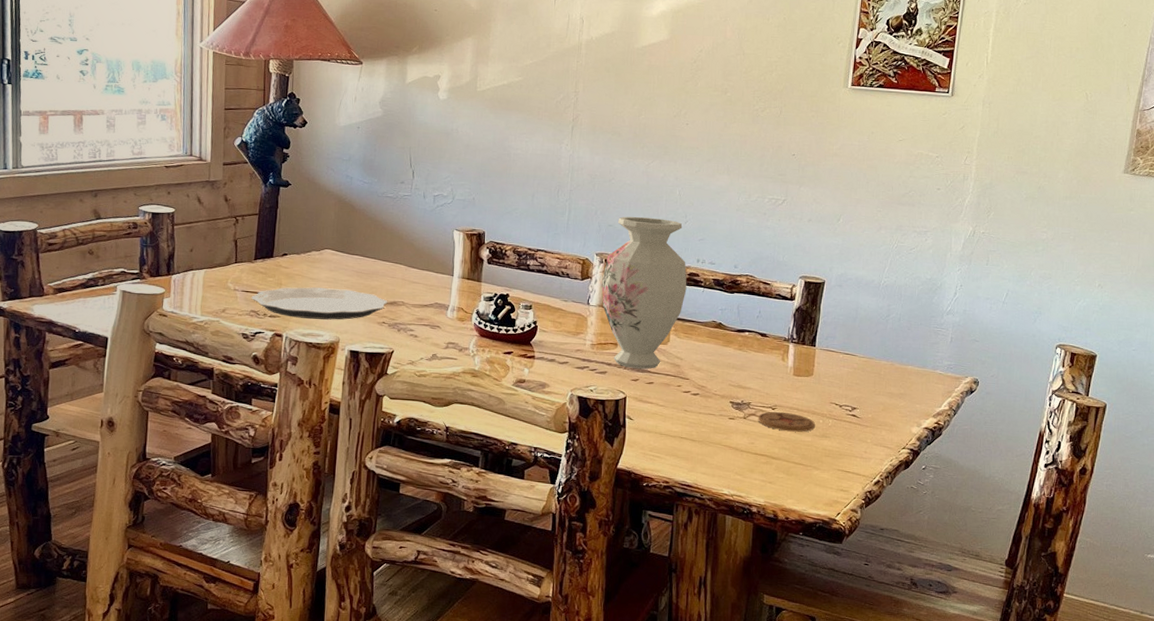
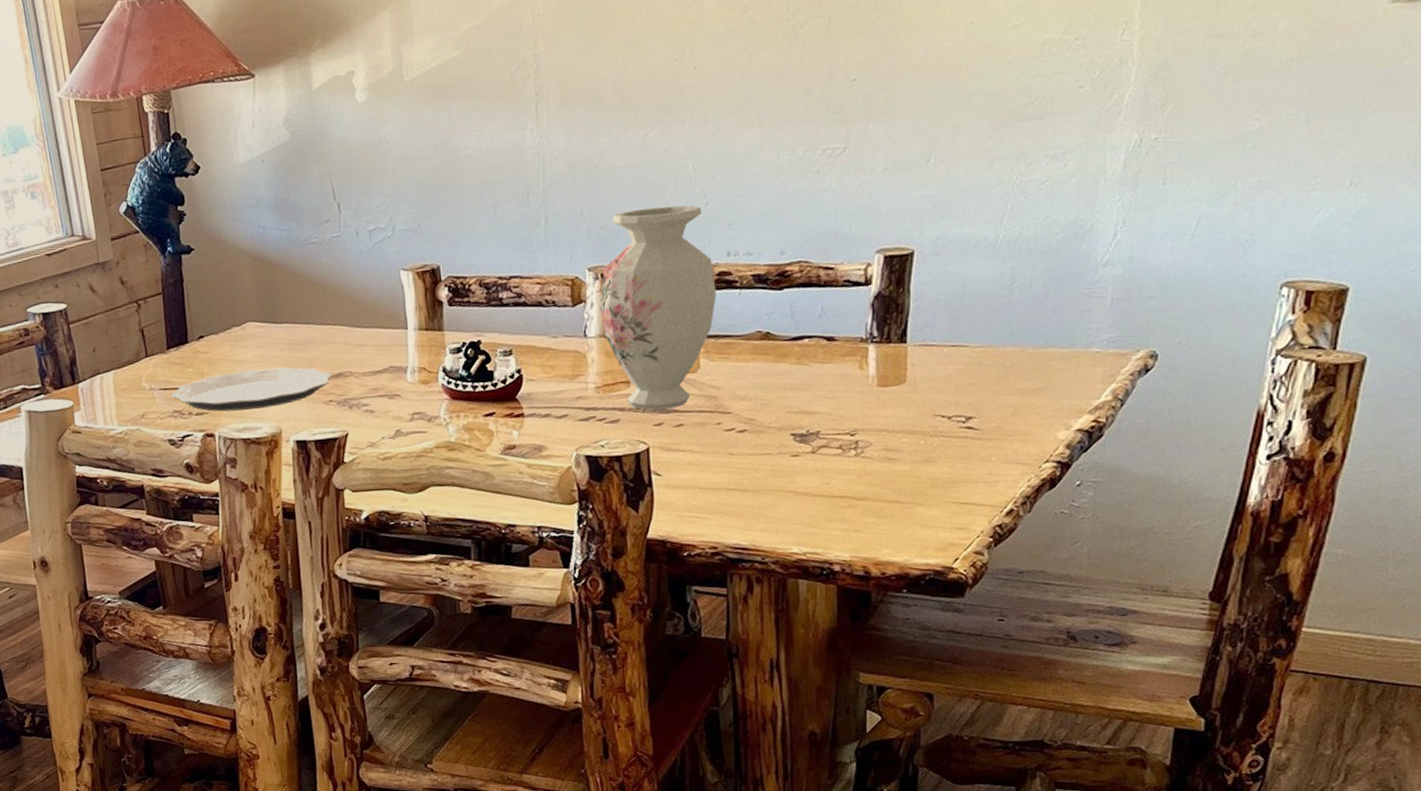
coaster: present [758,411,816,432] -> none [831,437,915,462]

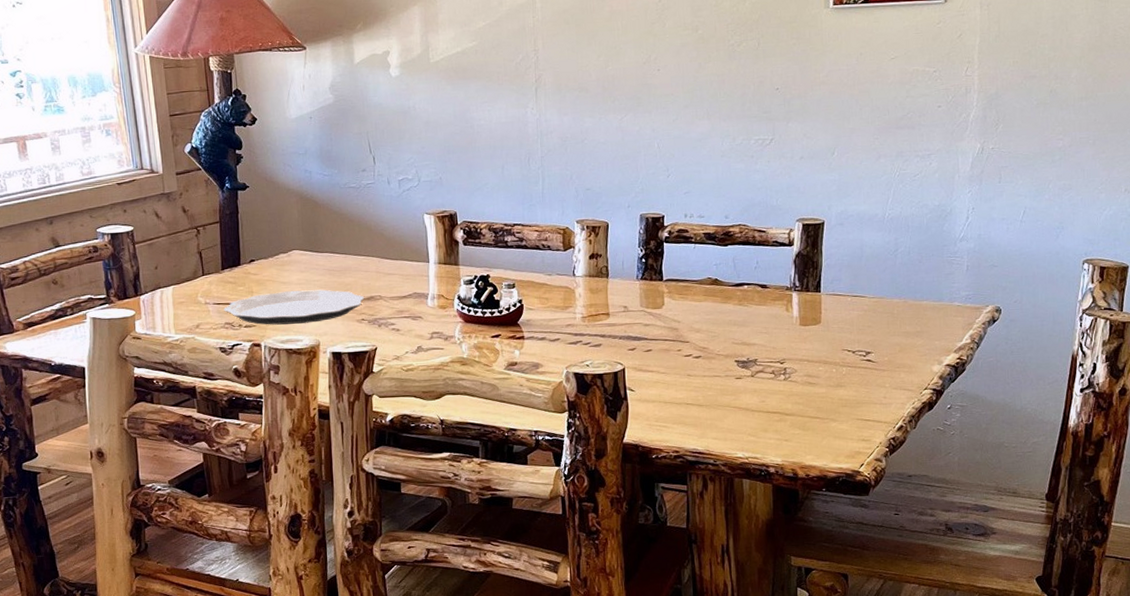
vase: present [600,205,717,410] -> none [586,175,677,338]

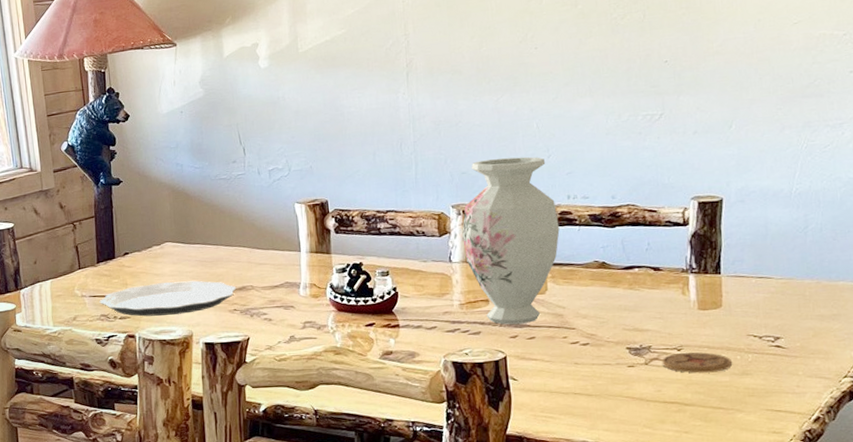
vase: none [586,175,677,338] -> present [462,156,560,325]
coaster: none [766,365,829,385] -> present [662,352,733,373]

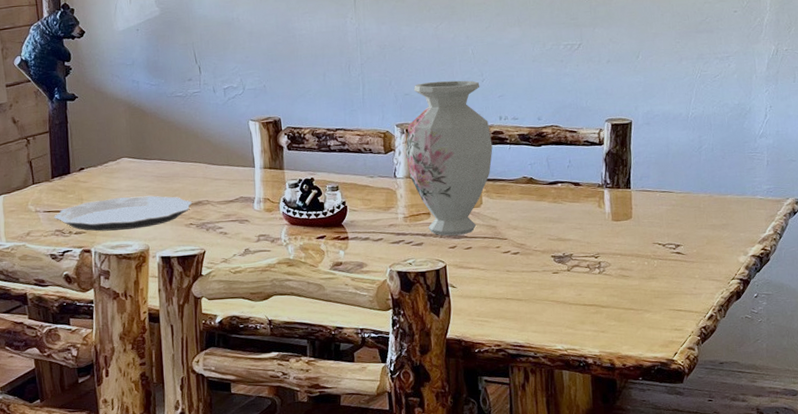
coaster: present [662,352,733,373] -> none [581,259,641,278]

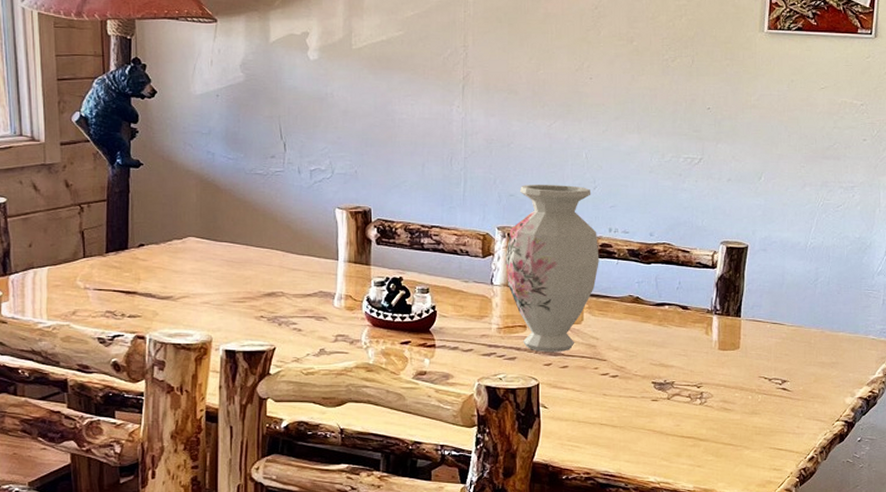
plate: present [54,195,193,232] -> none [105,281,265,317]

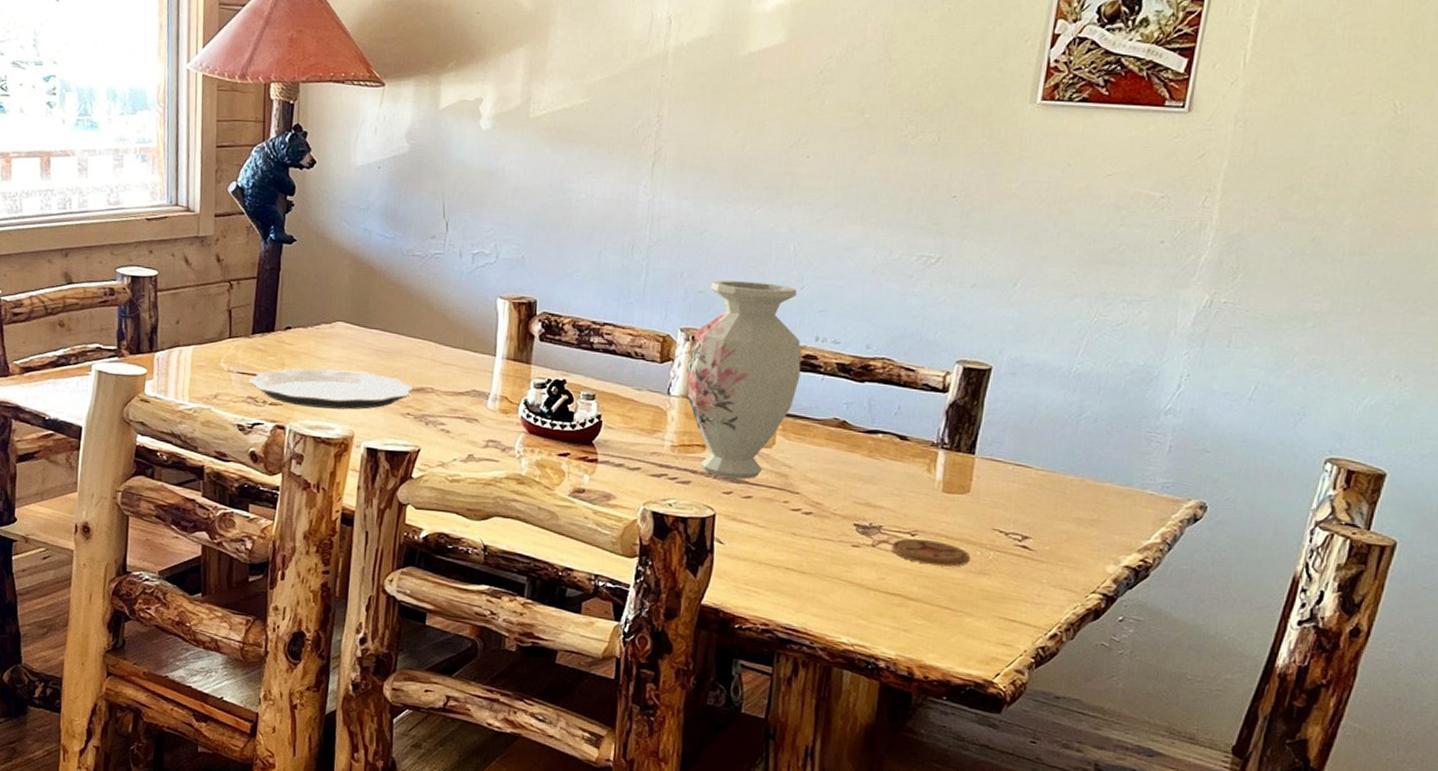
plate: none [105,281,265,317] -> present [248,368,414,410]
coaster: none [682,389,745,410] -> present [891,538,971,567]

